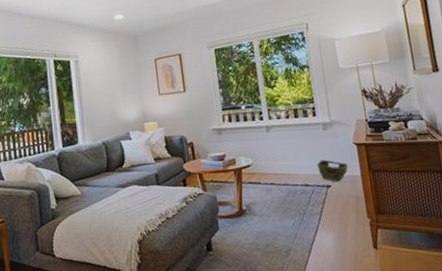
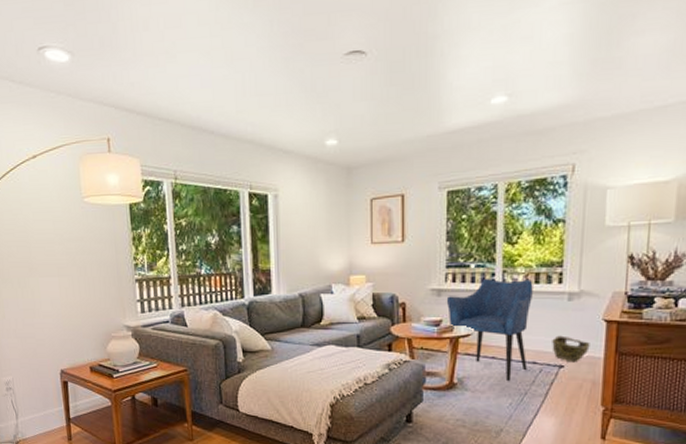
armchair: none [226,115,302,203] -> present [446,278,533,381]

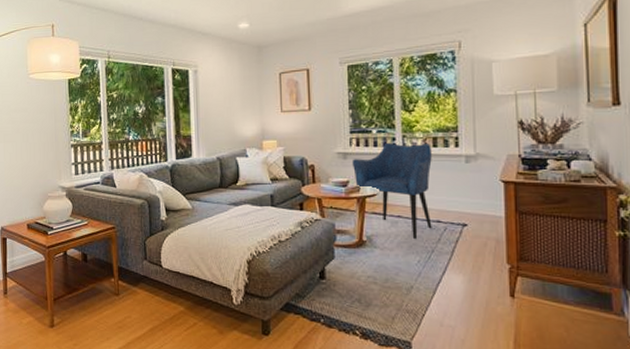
woven basket: present [552,335,590,363] -> none [454,195,490,221]

